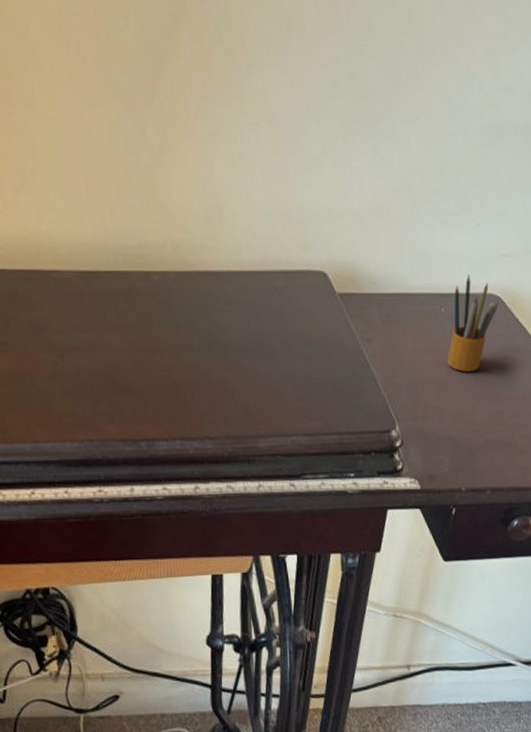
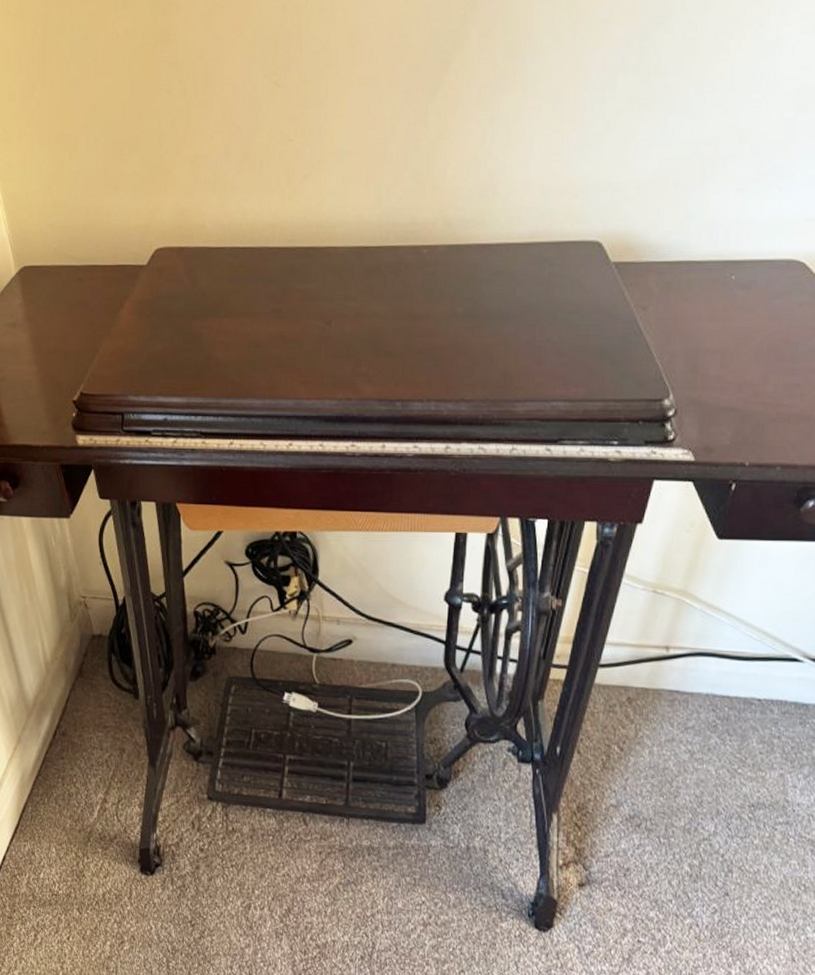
pencil box: present [446,274,499,372] -> none [734,240,802,341]

